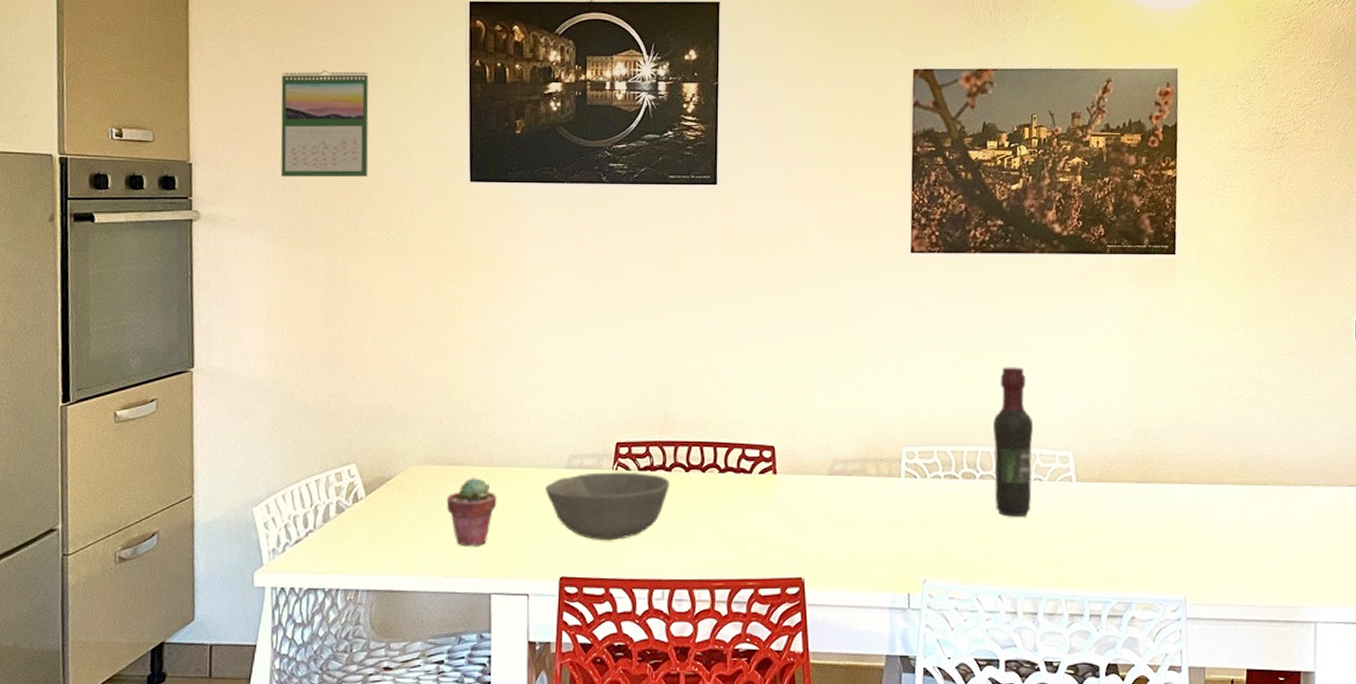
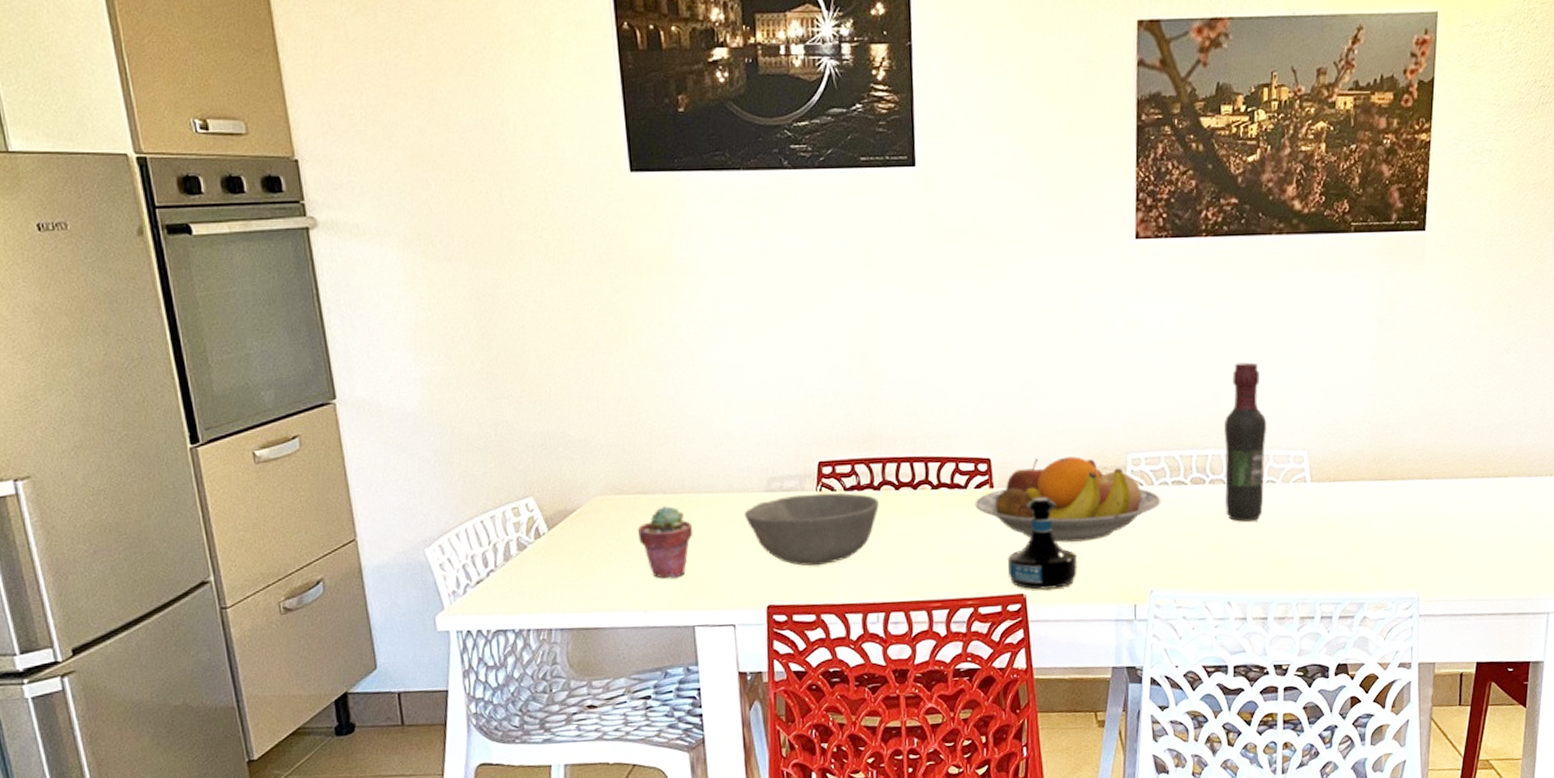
calendar: present [280,70,369,178] -> none [391,39,510,173]
fruit bowl: none [758,448,934,529] -> present [975,456,1161,543]
tequila bottle: none [788,484,854,574] -> present [1008,496,1077,590]

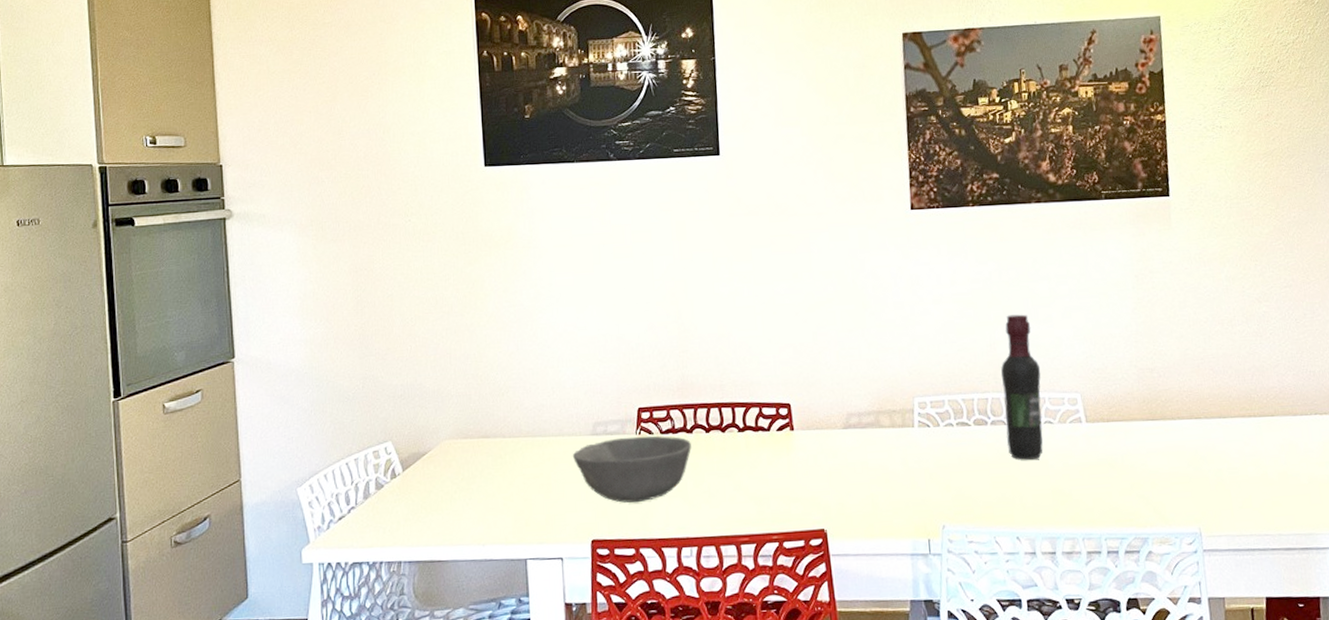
potted succulent: present [637,506,693,579] -> none [479,449,528,515]
fruit bowl: present [975,456,1161,543] -> none [777,401,948,481]
tequila bottle: present [1008,496,1077,590] -> none [809,437,874,525]

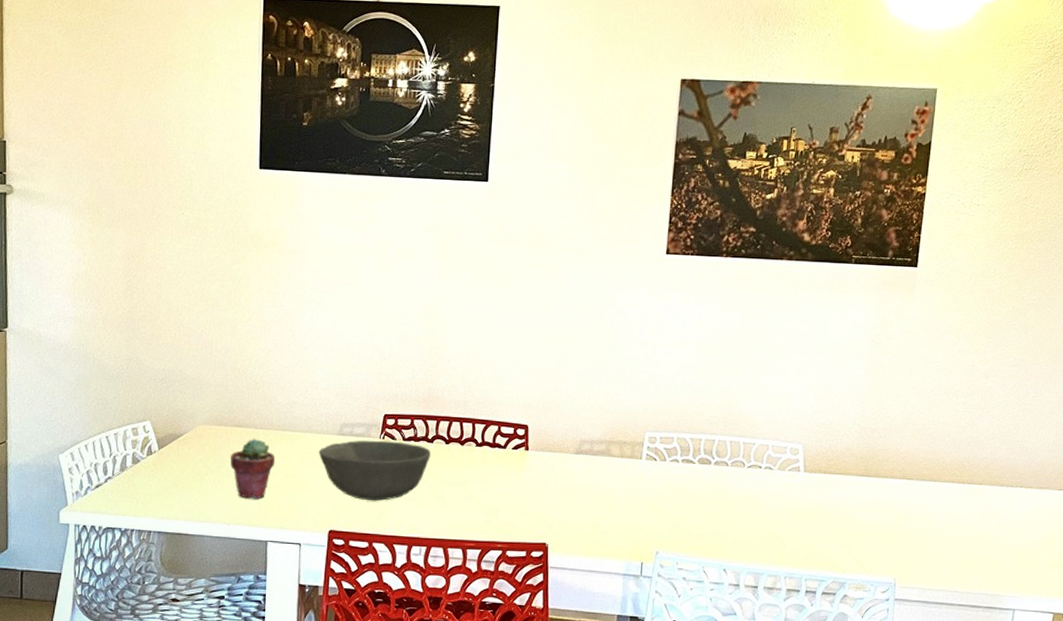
potted succulent: none [479,449,528,515] -> present [230,439,276,499]
wine bottle: present [1001,314,1043,460] -> none [727,364,769,501]

